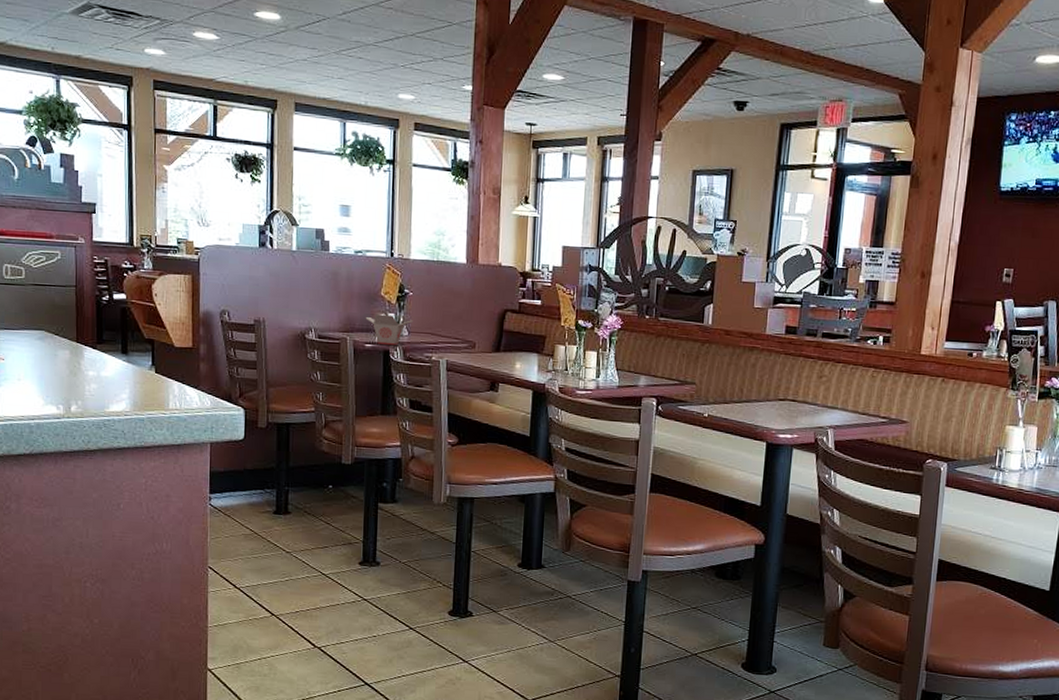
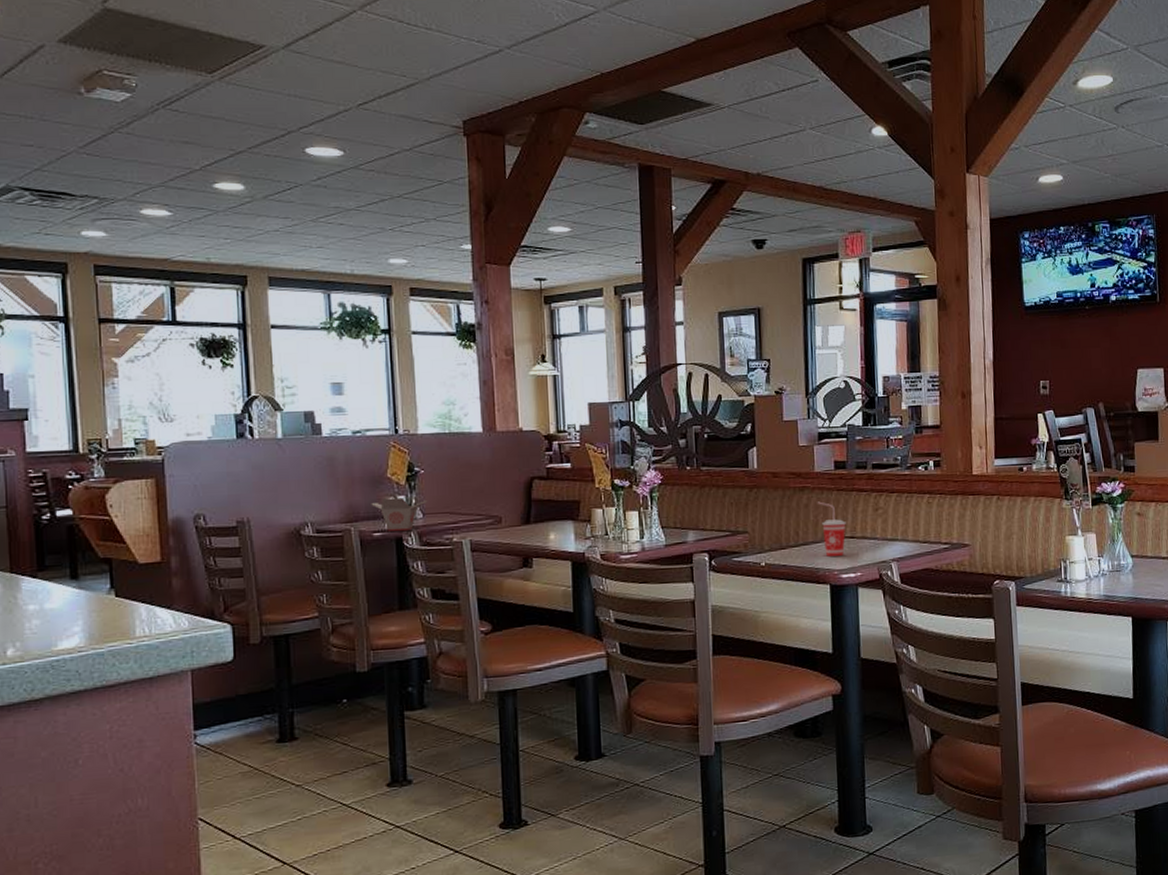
beverage cup: none [764,363,790,417] -> present [817,501,846,556]

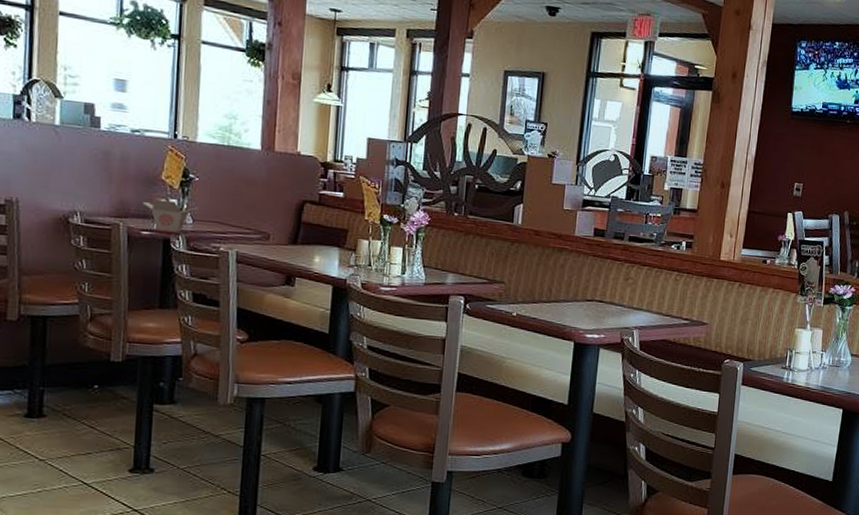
beverage cup: present [817,501,846,556] -> none [573,264,597,317]

